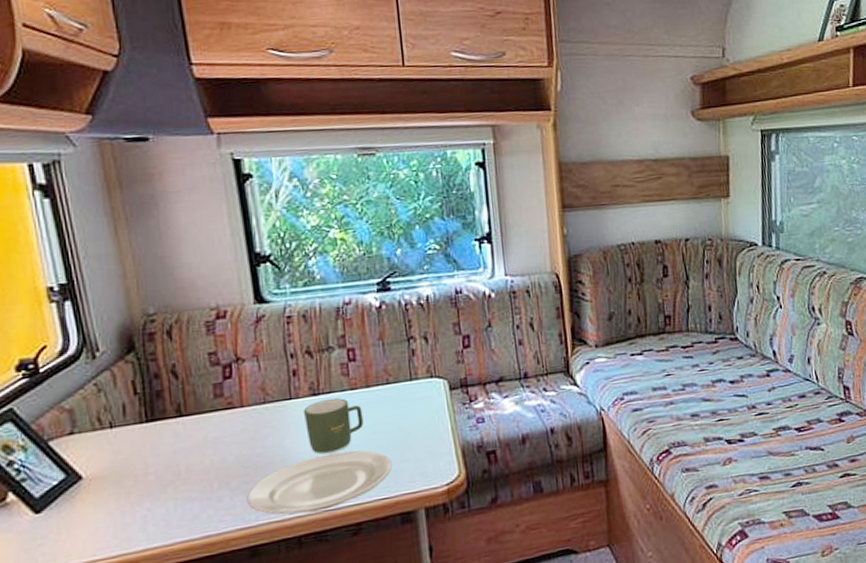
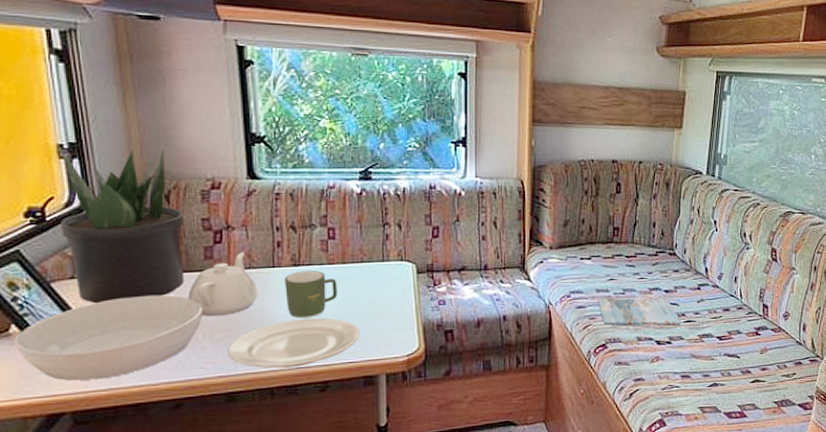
bowl: none [13,441,217,550] -> present [15,294,202,381]
planter: none [48,280,194,460] -> present [58,145,185,304]
teapot: none [199,386,276,462] -> present [188,252,258,317]
magazine: none [655,391,753,428] -> present [598,298,681,326]

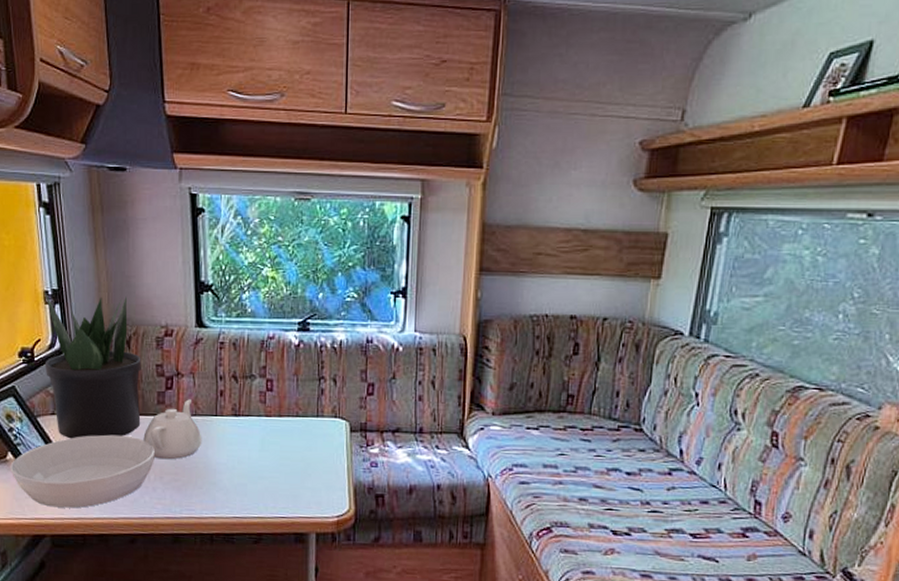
plate: present [227,317,359,369] -> none [174,469,292,517]
mug: present [285,270,338,319] -> none [226,420,273,469]
magazine: present [598,298,681,326] -> none [544,474,645,515]

